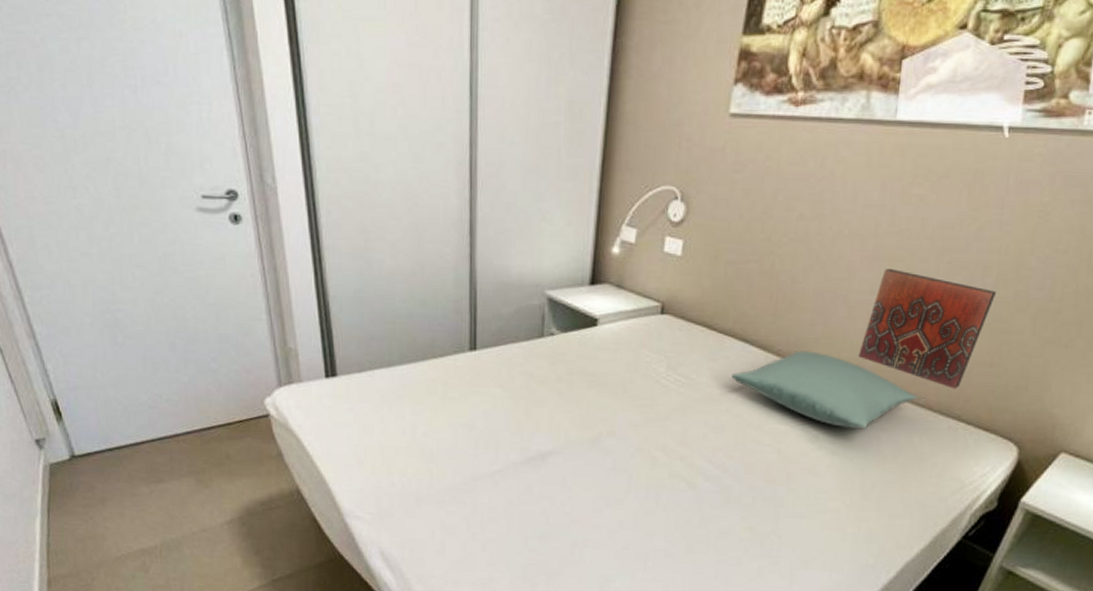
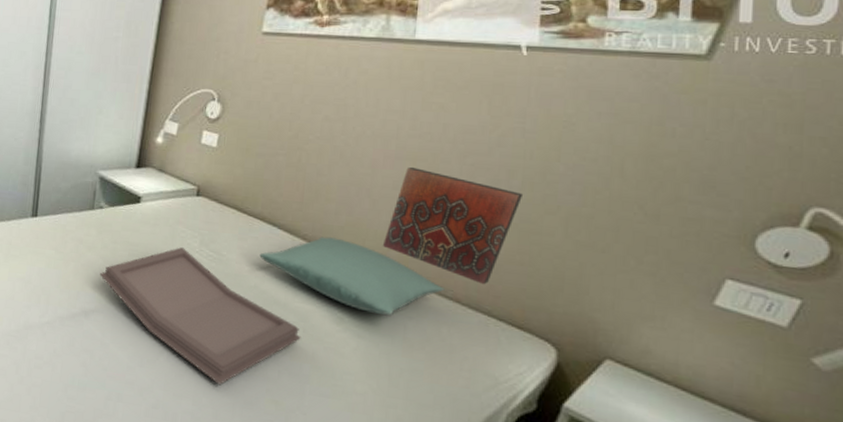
serving tray: none [555,374,776,518] -> present [99,247,301,386]

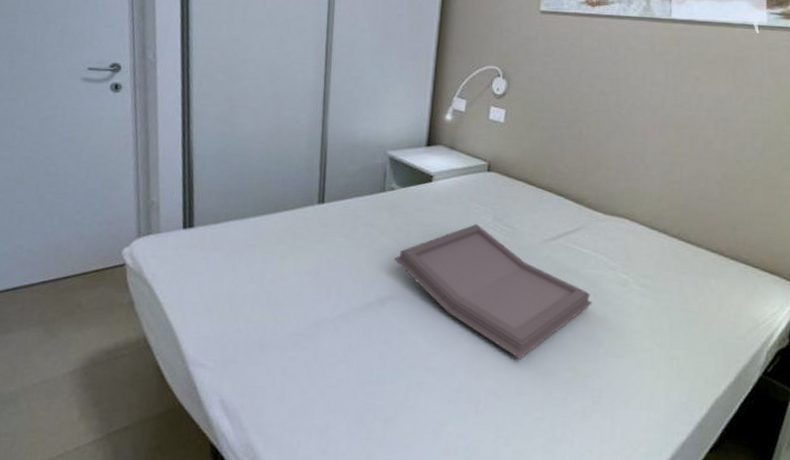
pillow: present [259,236,445,316] -> none [550,202,710,273]
decorative tile: present [383,166,524,285] -> none [658,134,765,237]

